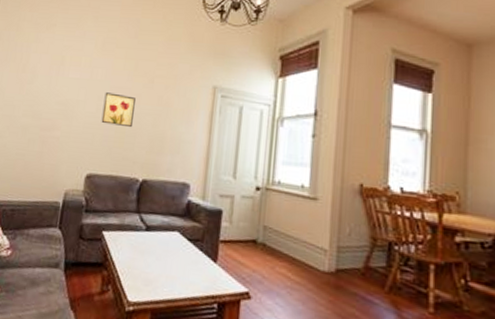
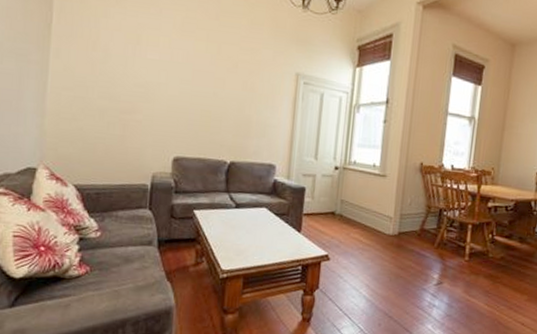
wall art: present [101,92,136,128] -> none [185,75,220,112]

